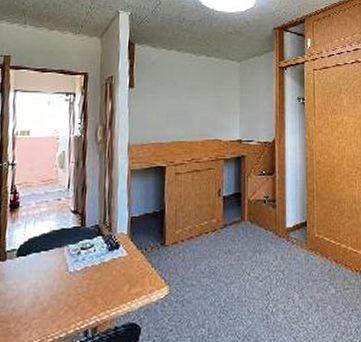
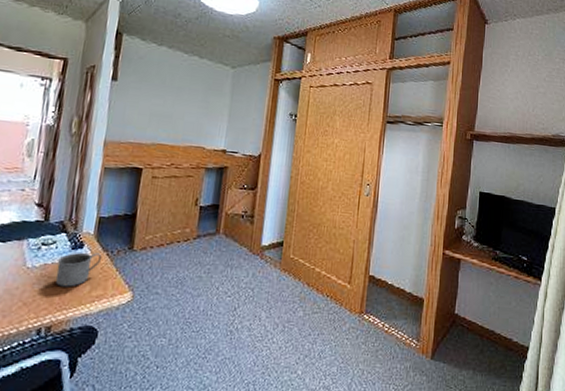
mug: none [96,252,137,288] -> present [55,252,102,287]

